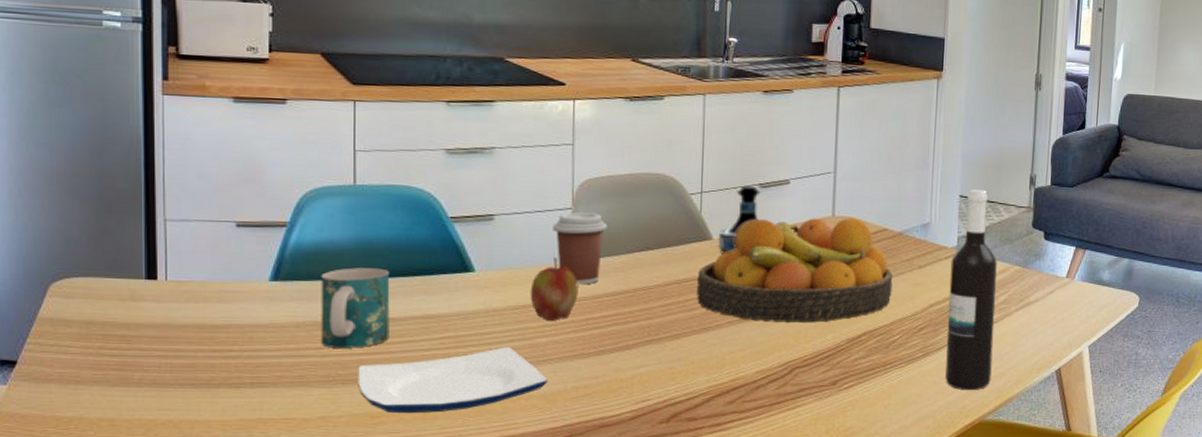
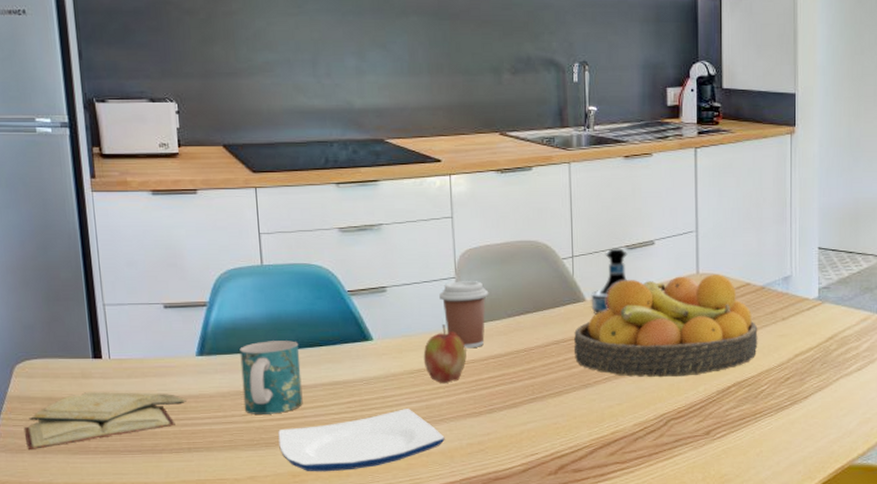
diary: none [54,317,253,380] -> present [23,392,186,451]
wine bottle: present [945,189,997,391] -> none [813,241,859,437]

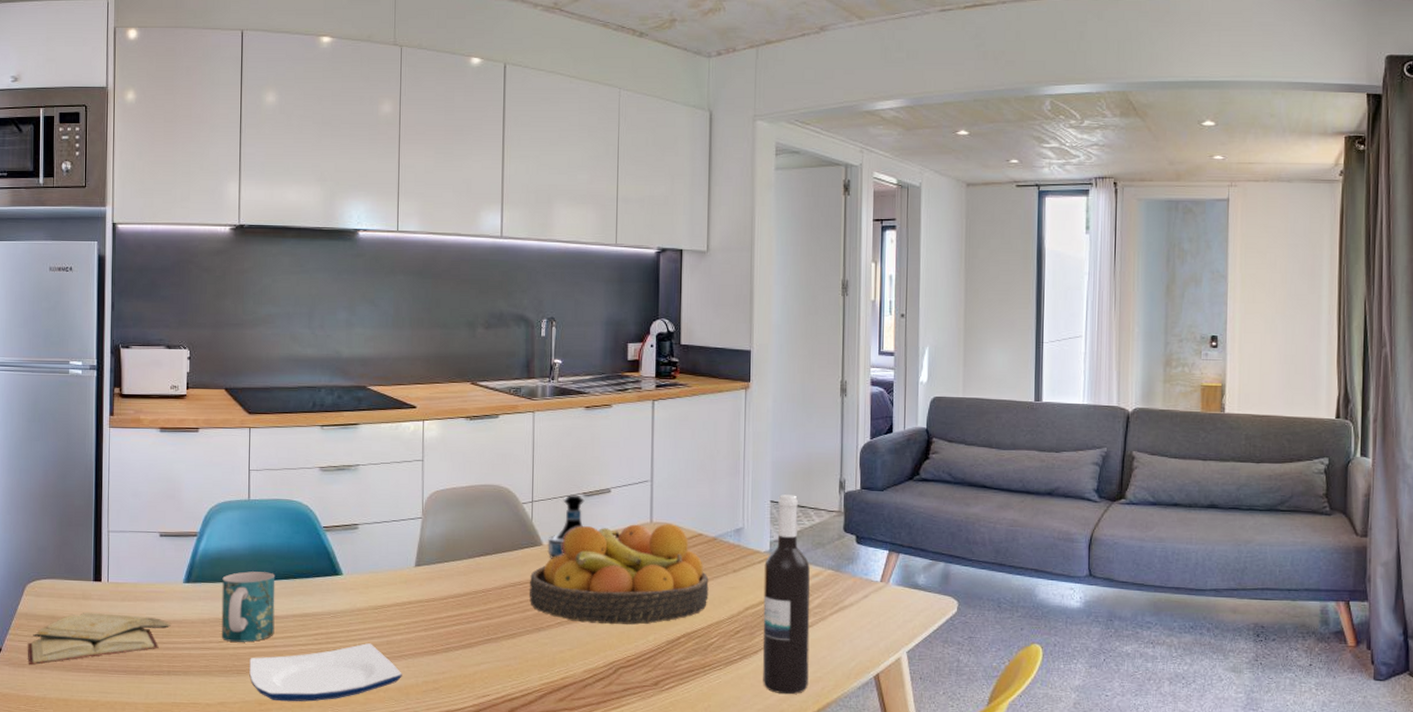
apple: present [423,324,467,383] -> none [387,562,428,620]
coffee cup: present [439,281,489,349] -> none [406,521,452,587]
wine bottle: none [813,241,859,437] -> present [763,494,810,695]

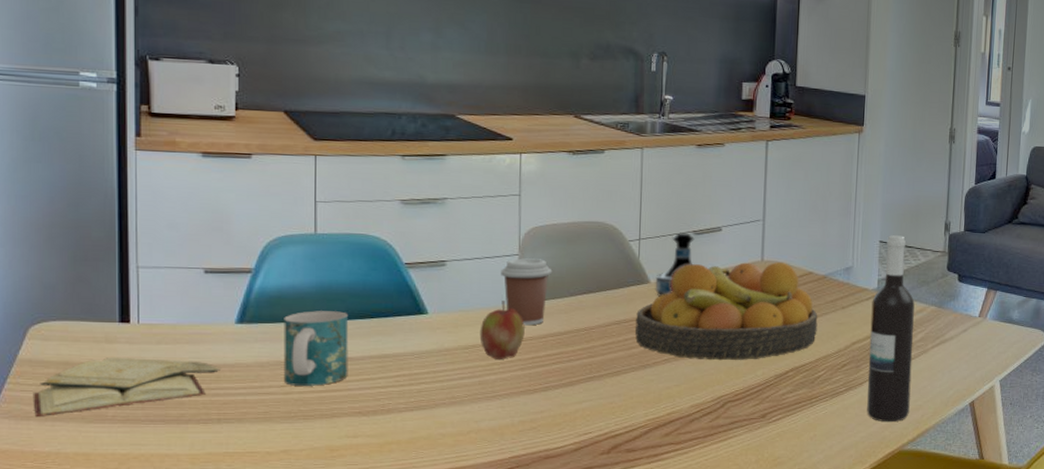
plate: present [249,643,402,702] -> none [318,384,496,447]
apple: none [387,562,428,620] -> present [479,301,525,359]
coffee cup: none [406,521,452,587] -> present [501,258,553,326]

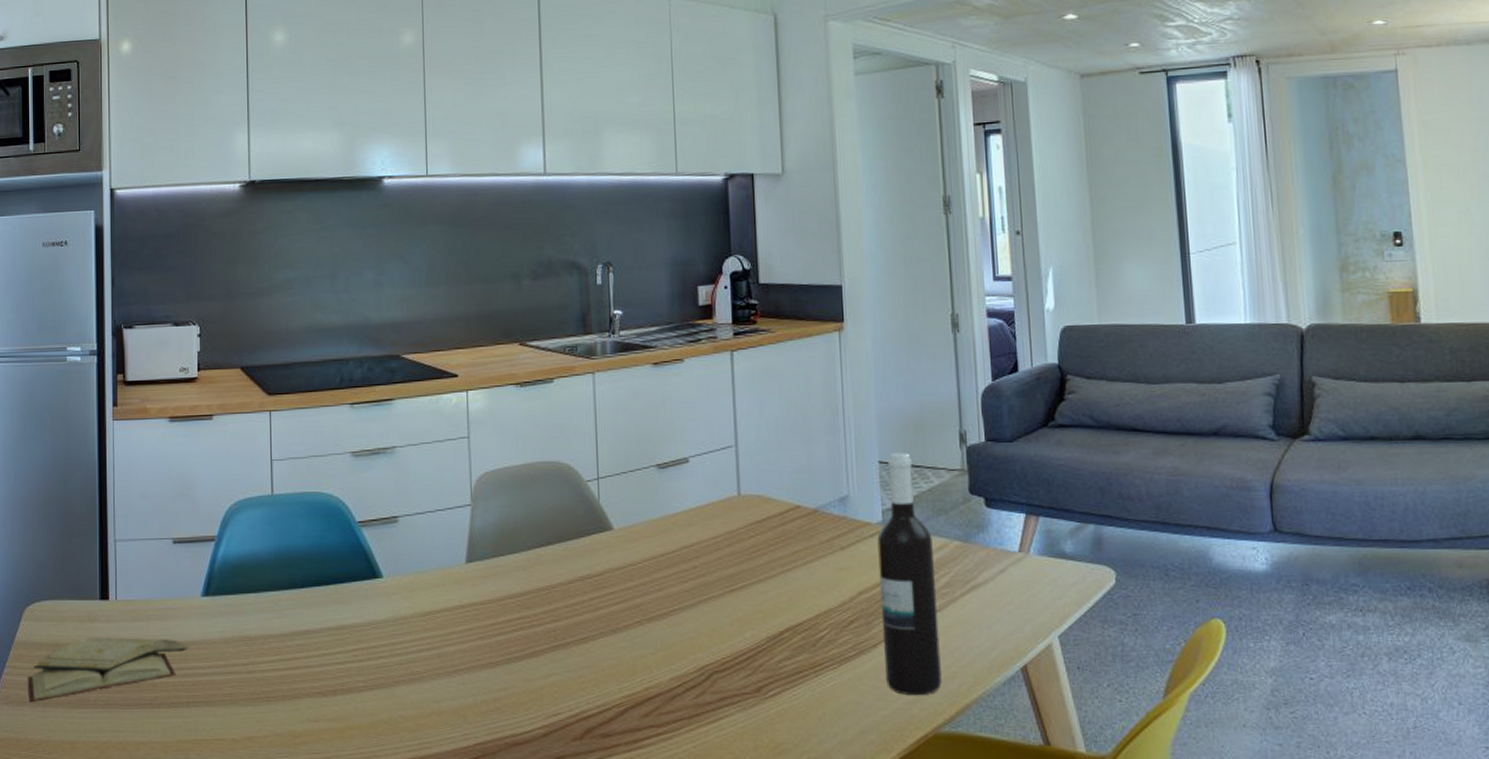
mug: present [283,311,349,386] -> none [245,579,307,664]
apple: present [479,301,525,359] -> none [435,559,482,627]
coffee cup: present [501,258,553,326] -> none [454,508,507,587]
fruit bowl: present [635,262,818,361] -> none [601,496,813,621]
tequila bottle: present [655,232,695,297] -> none [619,467,659,545]

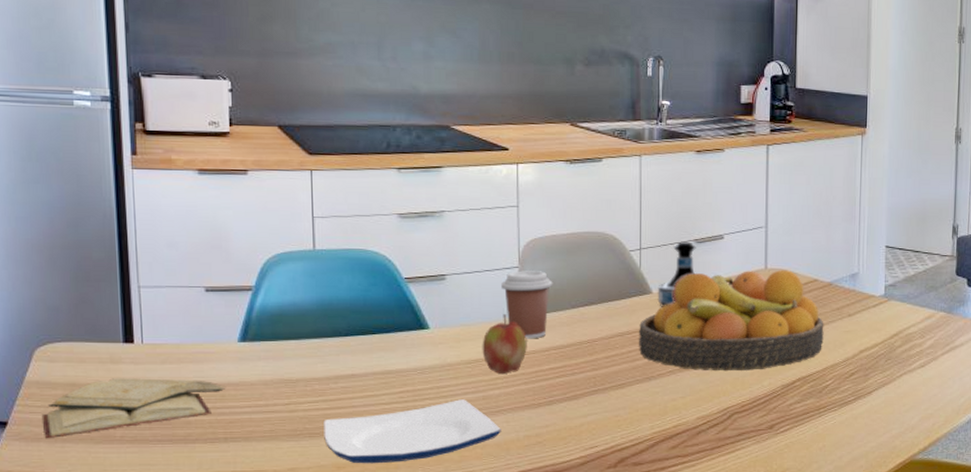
plate: none [280,658,458,733] -> present [323,399,501,464]
apple: none [435,559,482,627] -> present [482,314,527,374]
coffee cup: none [454,508,507,587] -> present [501,271,553,339]
fruit bowl: none [601,496,813,621] -> present [639,270,824,372]
tequila bottle: none [619,467,659,545] -> present [657,241,696,307]
wine bottle: present [877,453,942,696] -> none [876,240,923,432]

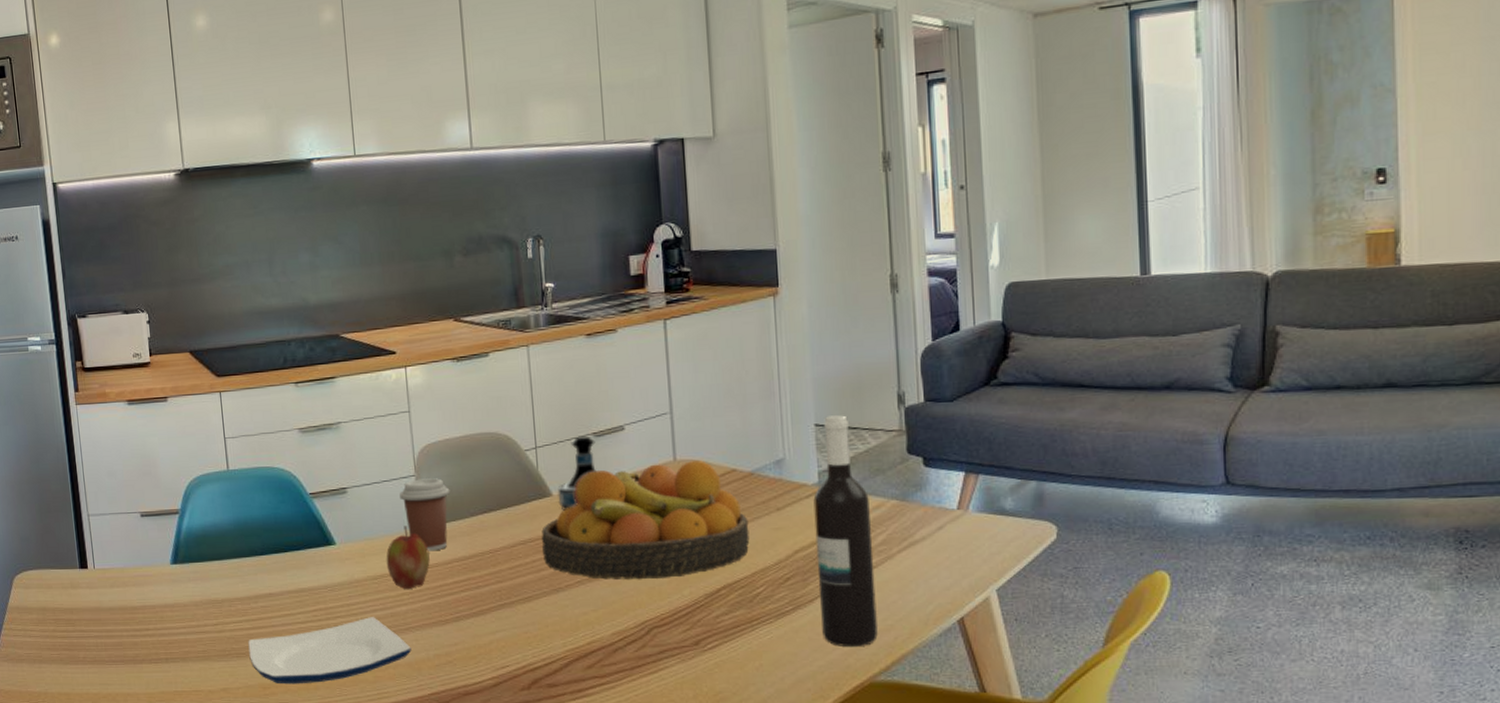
diary: present [41,378,225,439] -> none [22,601,163,660]
wine bottle: none [876,240,923,432] -> present [813,415,878,648]

